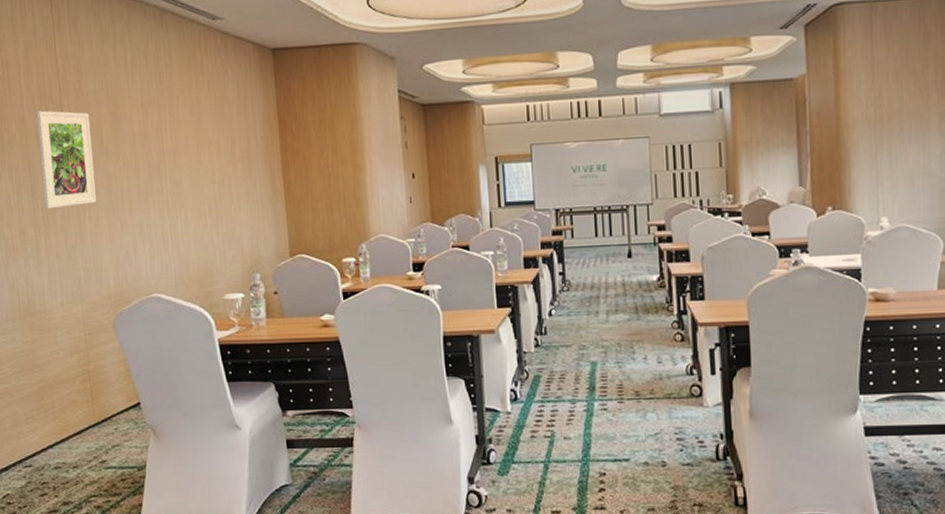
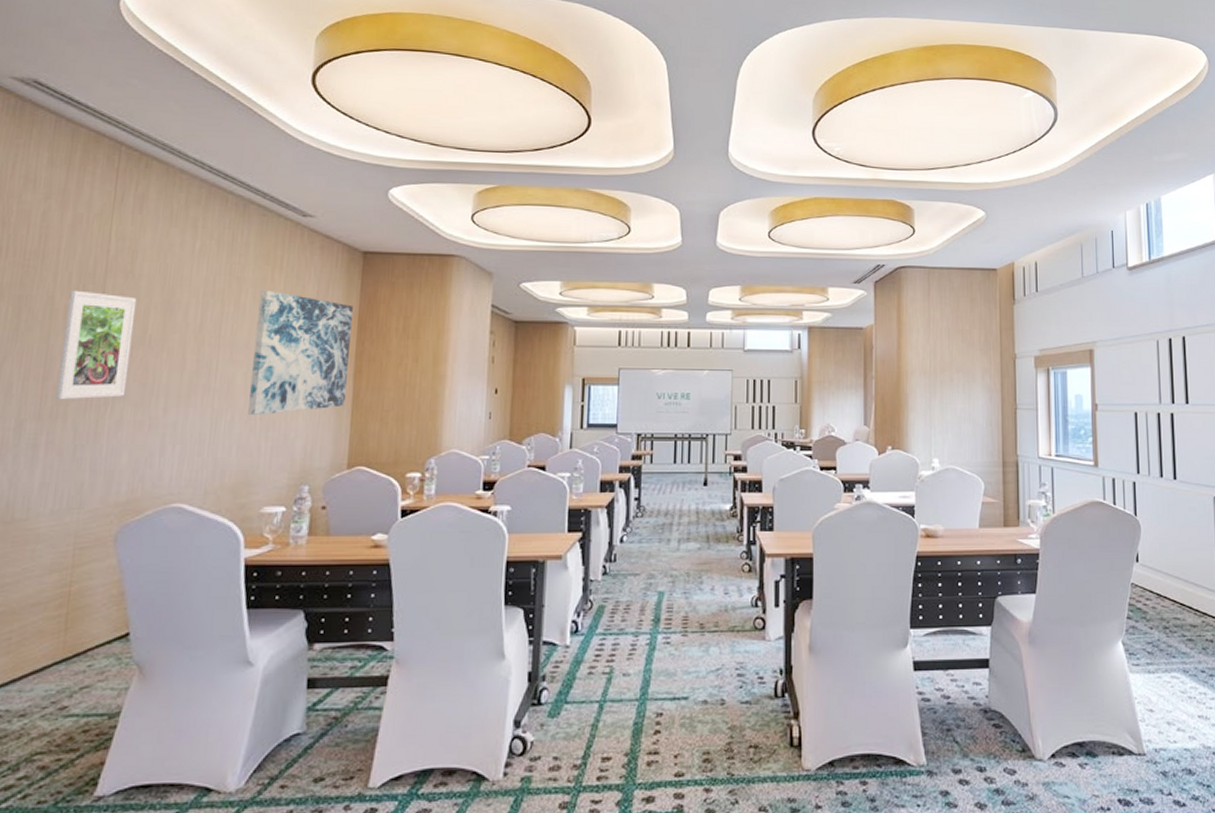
wall art: none [189,95,278,214] -> present [248,290,353,416]

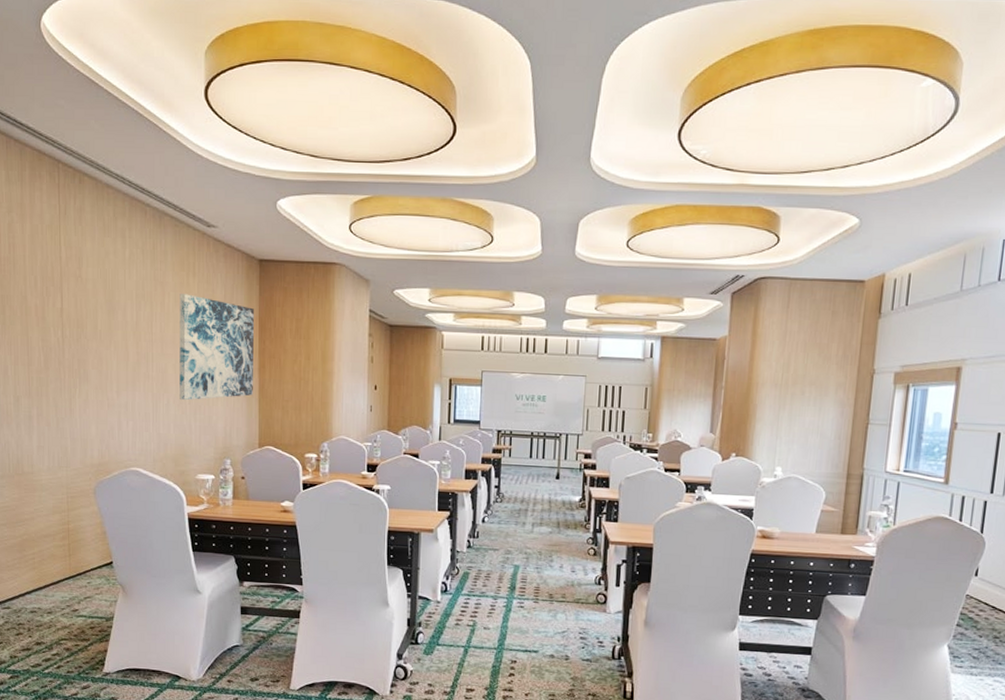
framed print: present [56,290,137,400] -> none [37,291,88,382]

